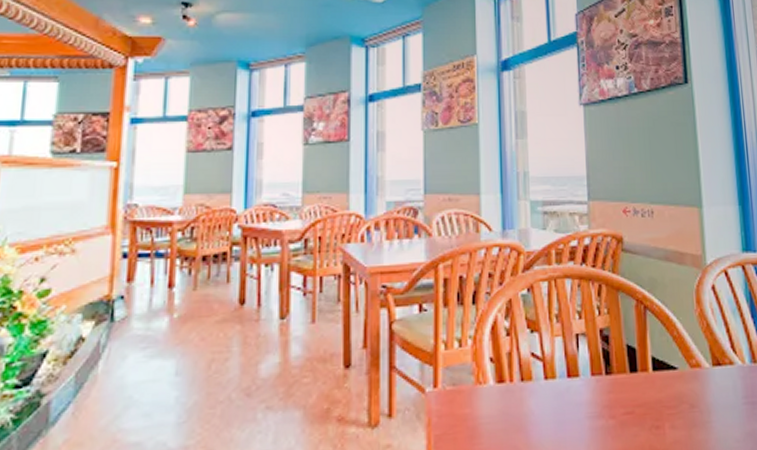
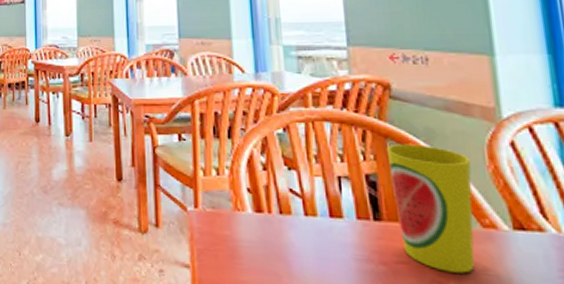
cup: none [618,294,684,416] -> present [386,143,475,274]

